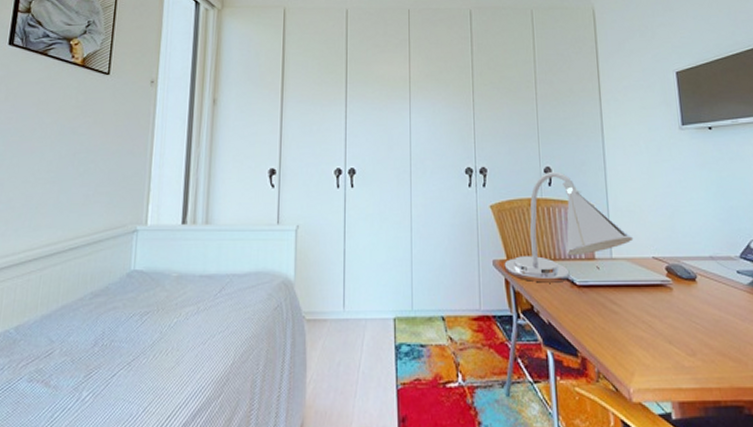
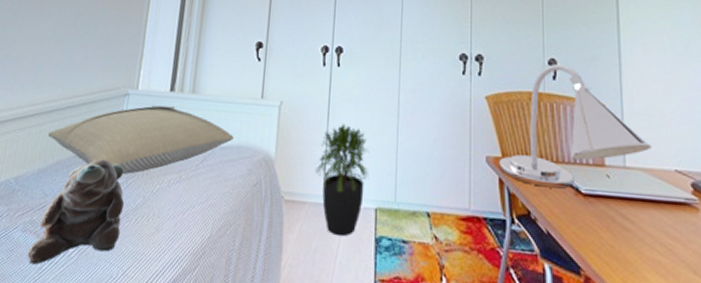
stuffed animal: none [36,299,141,414] -> present [27,159,125,265]
pillow: none [50,239,251,313] -> present [48,106,234,175]
potted plant: none [335,241,387,348] -> present [315,123,369,237]

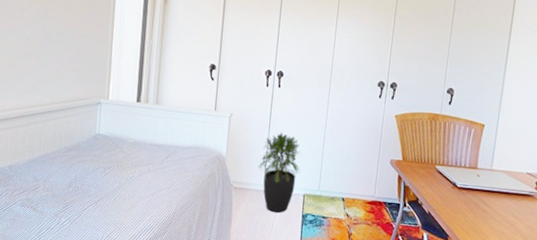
stuffed animal: present [27,159,125,265] -> none [27,153,104,230]
pillow: present [48,106,234,175] -> none [33,113,192,166]
table lamp: present [498,63,652,189] -> none [399,92,514,183]

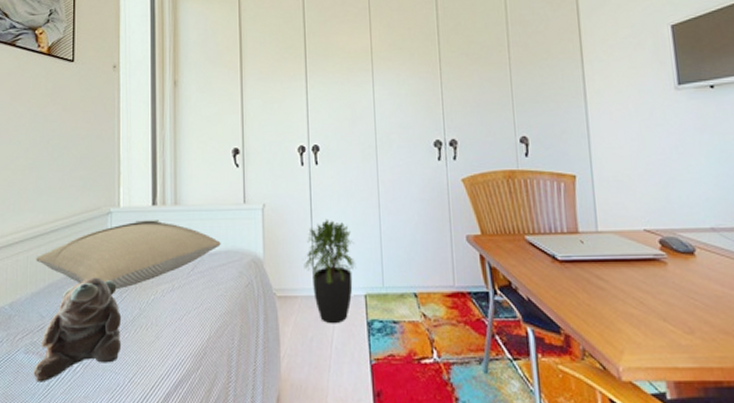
stuffed animal: none [27,153,104,230] -> present [33,277,122,382]
pillow: none [33,113,192,166] -> present [36,220,221,290]

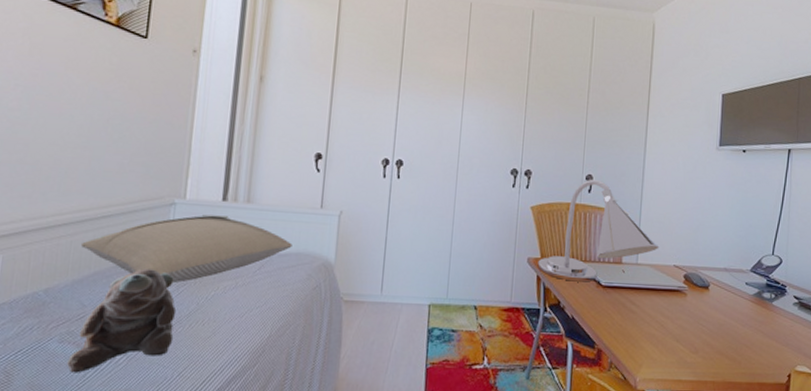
potted plant: present [304,218,357,324] -> none [374,231,425,330]
table lamp: none [478,140,622,258] -> present [537,179,659,282]

